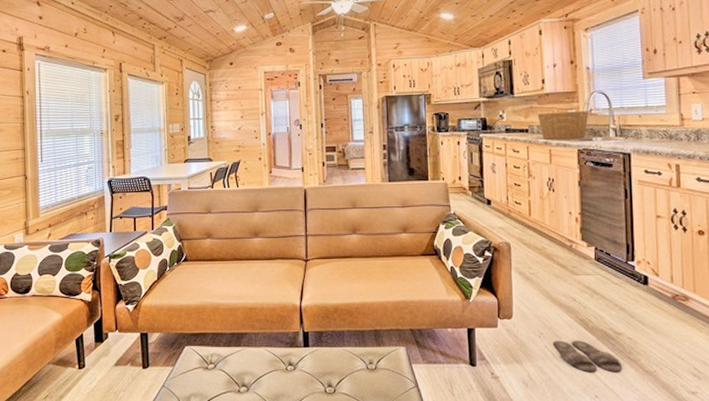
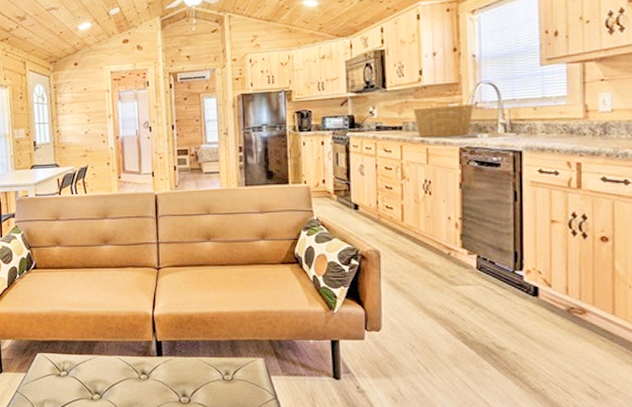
slippers: present [553,340,622,373] -> none [427,355,505,390]

